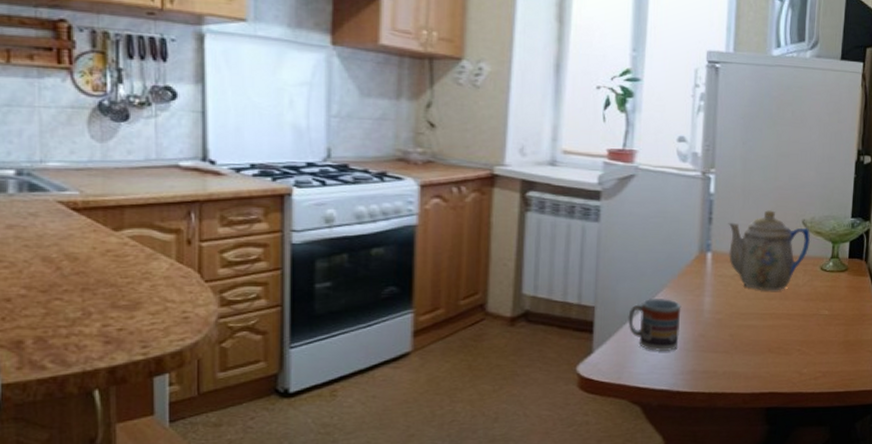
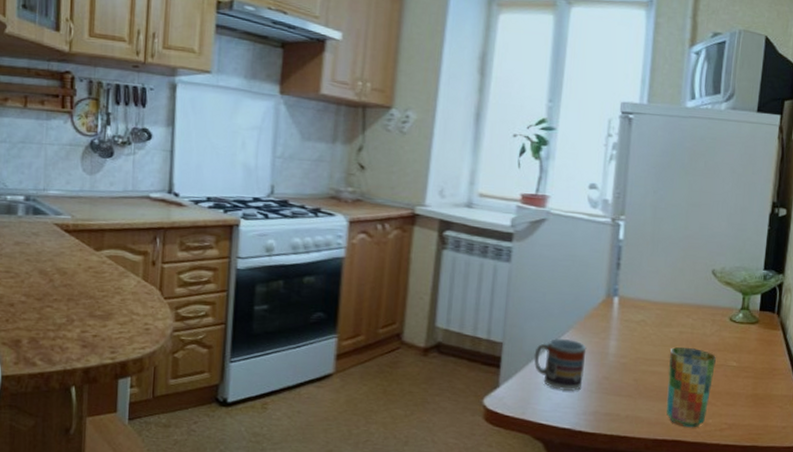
teapot: present [728,209,811,291] -> none [636,257,721,339]
cup: none [762,300,809,379] -> present [666,347,716,428]

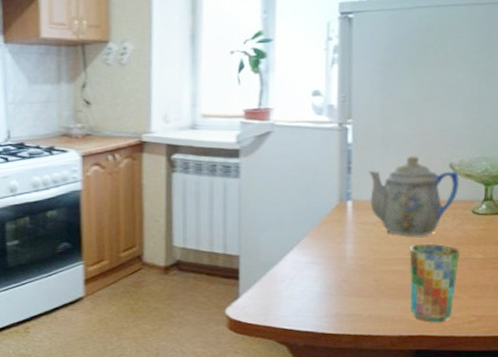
cup: present [534,338,587,392] -> none [271,246,323,297]
teapot: none [636,257,721,339] -> present [368,155,460,237]

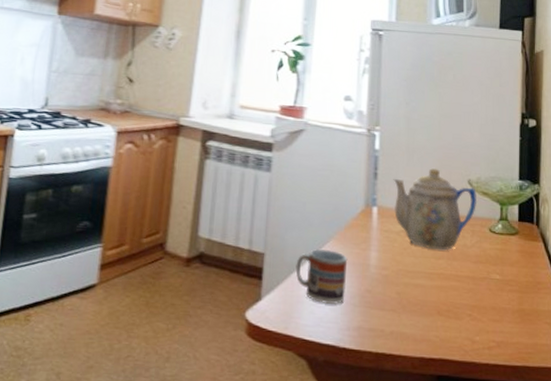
cup: none [271,246,323,297] -> present [295,248,348,305]
cup: present [409,244,459,323] -> none [431,259,478,346]

